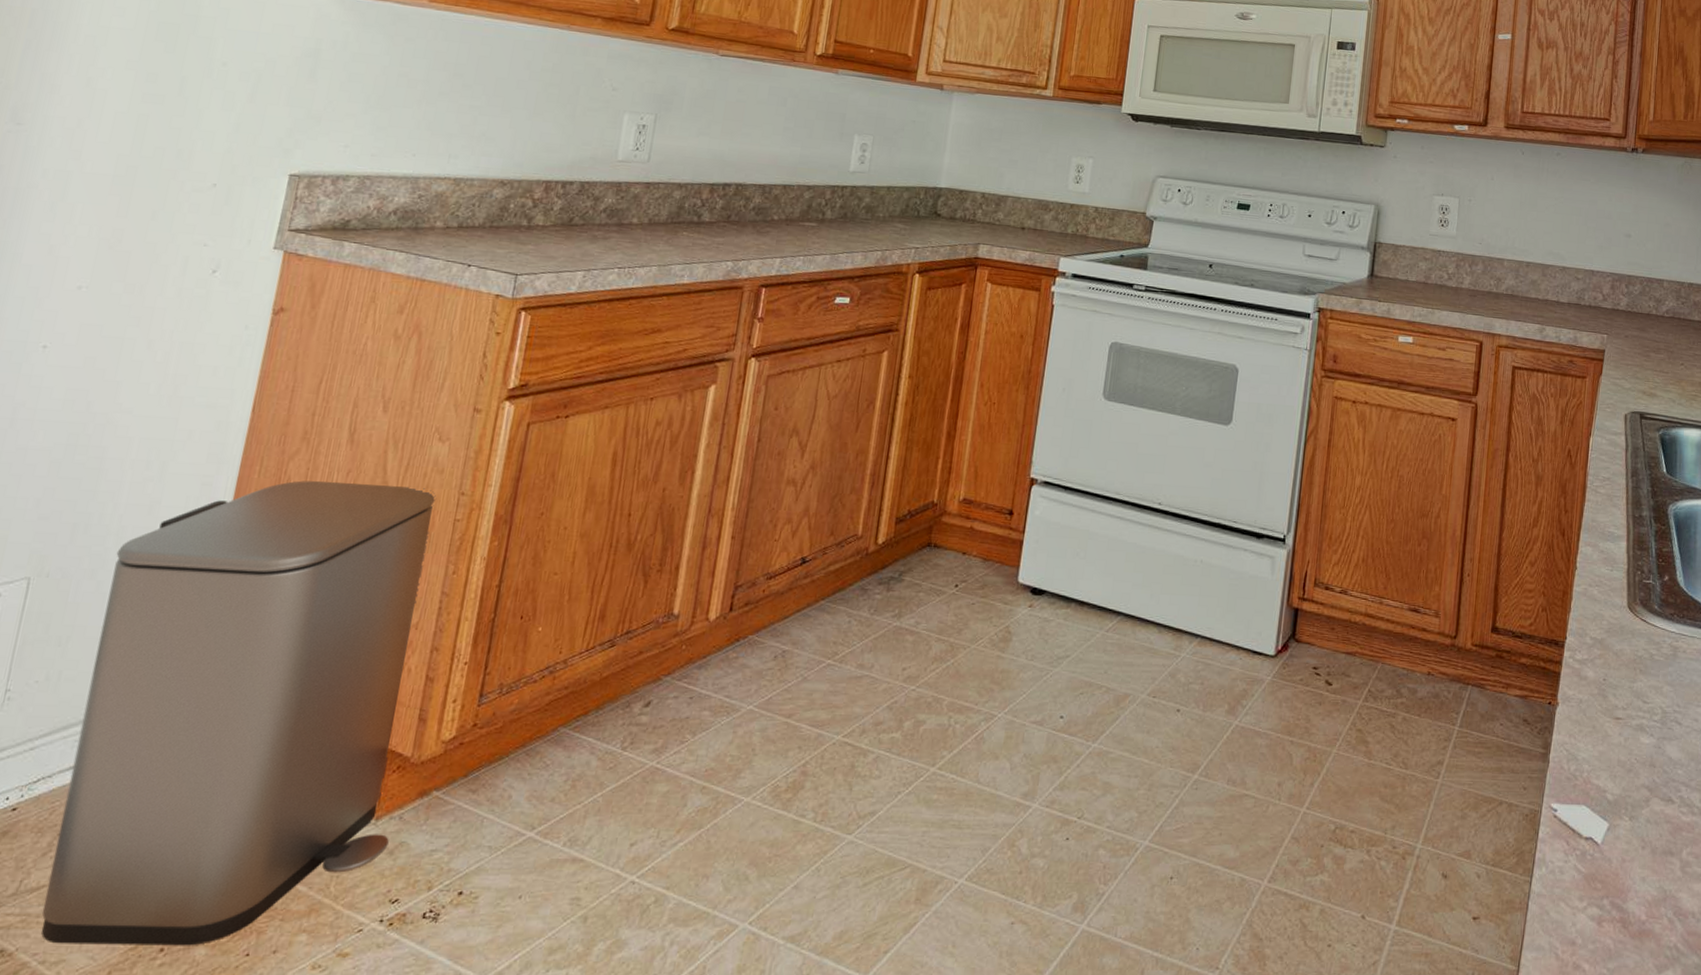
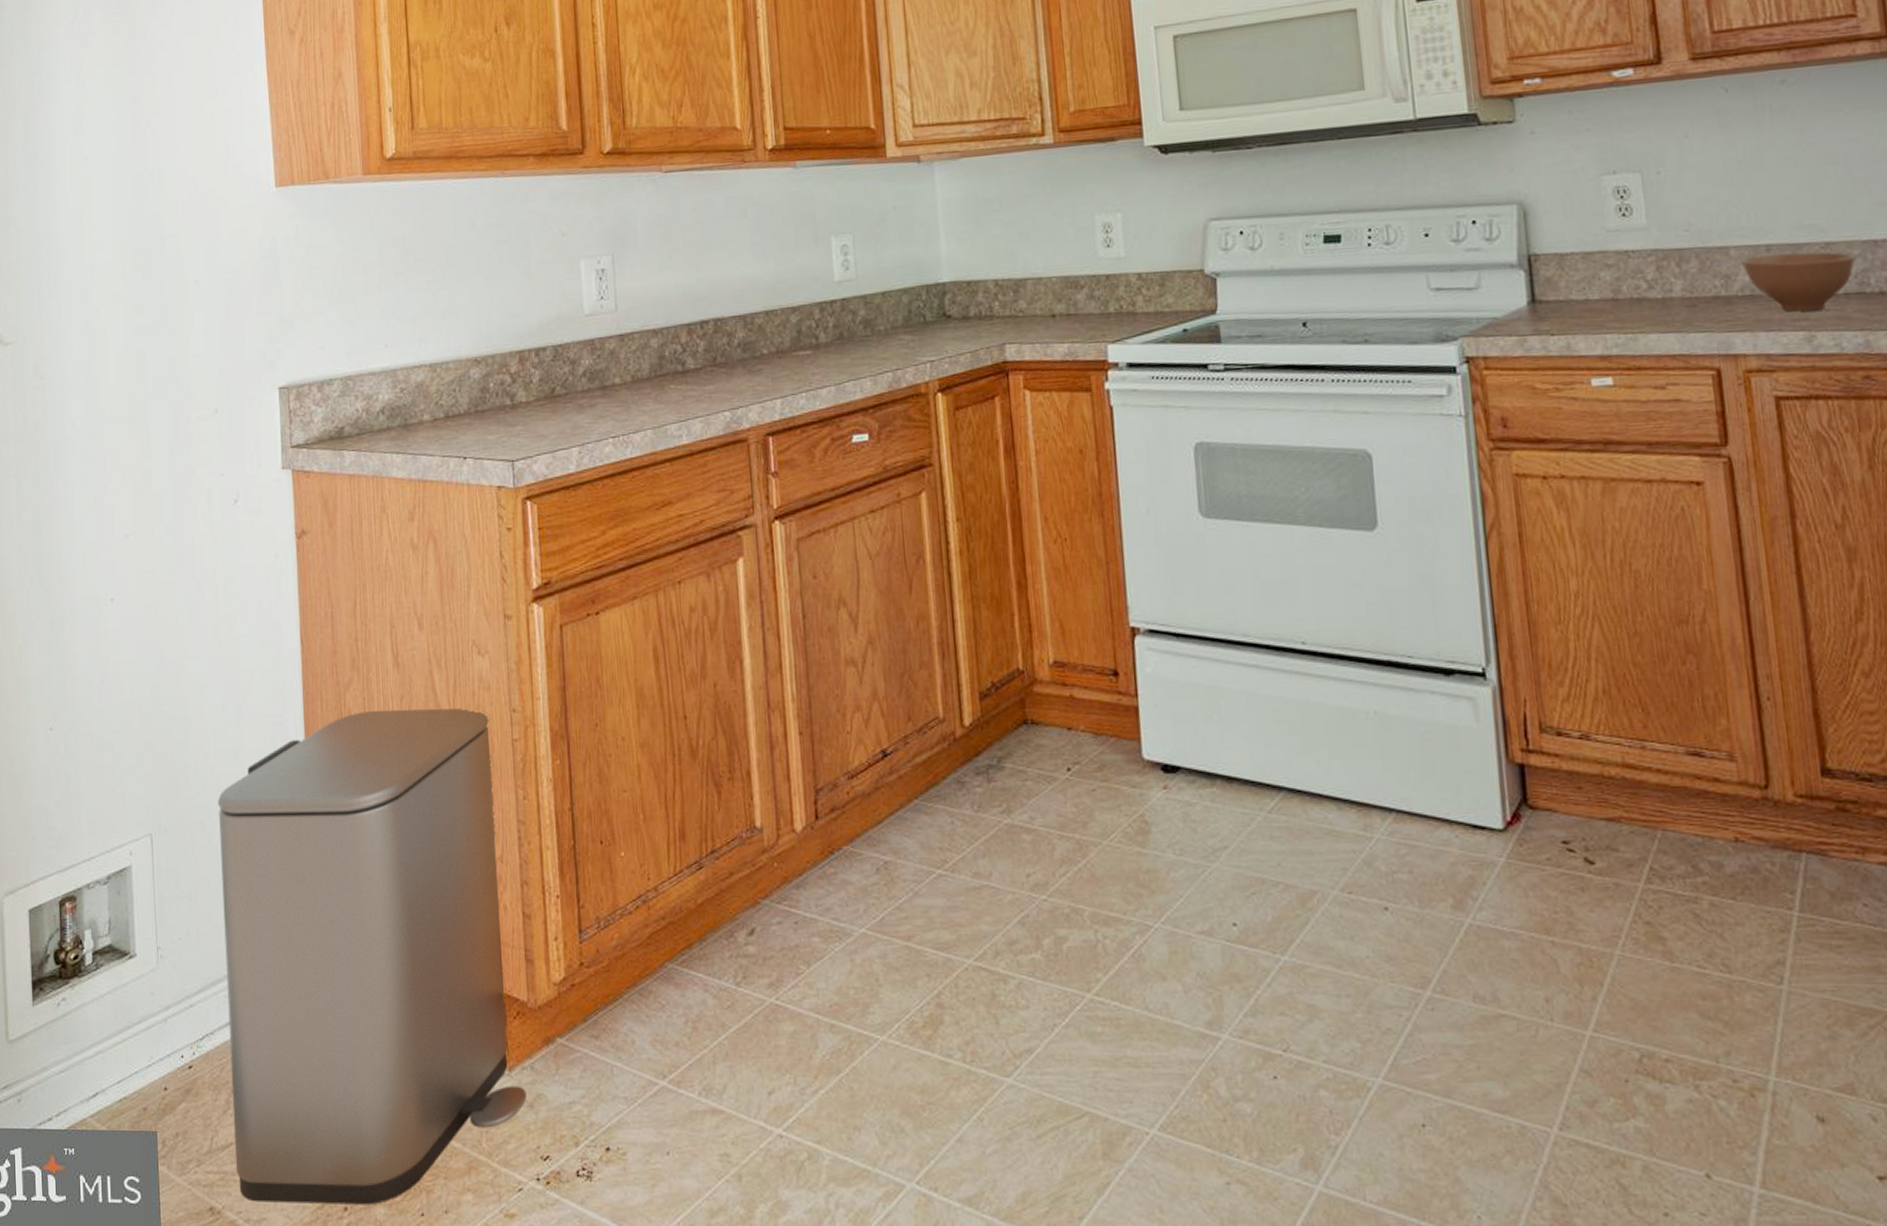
bowl: none [1509,268,1580,312] -> present [1740,252,1857,312]

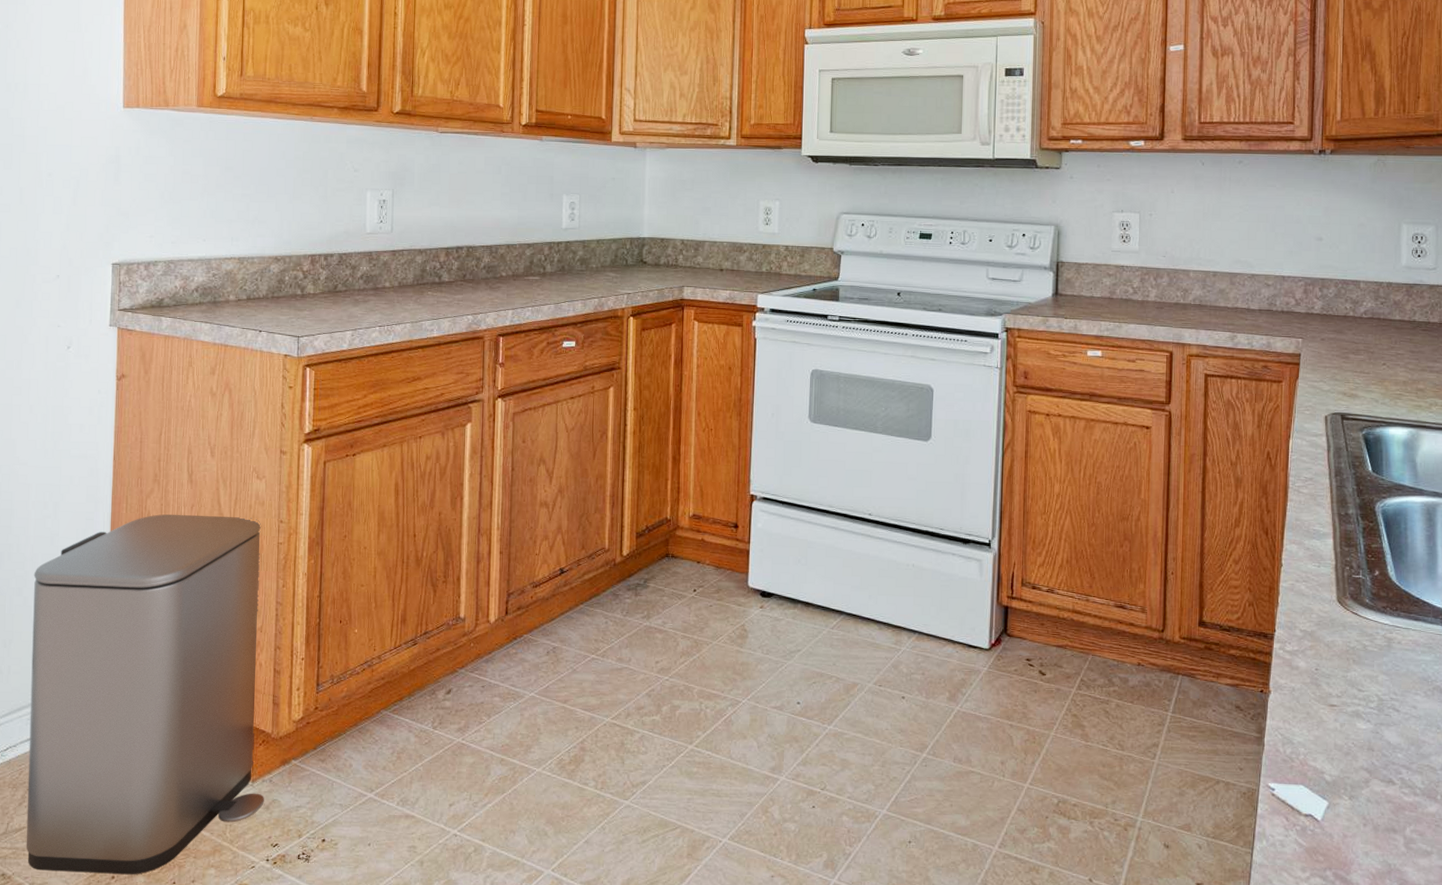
bowl: present [1740,252,1857,312] -> none [1195,278,1270,319]

